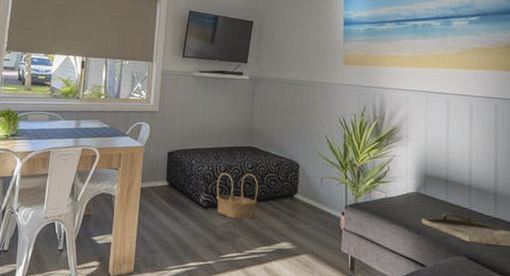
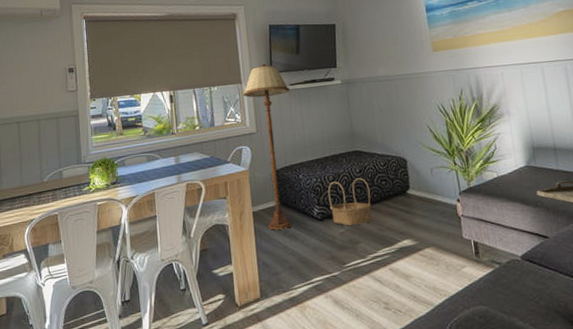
floor lamp: none [152,47,198,210] -> present [243,64,292,230]

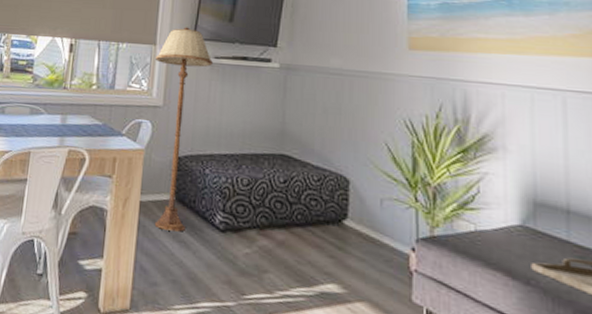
basket: present [327,178,372,226] -> none [237,187,295,249]

